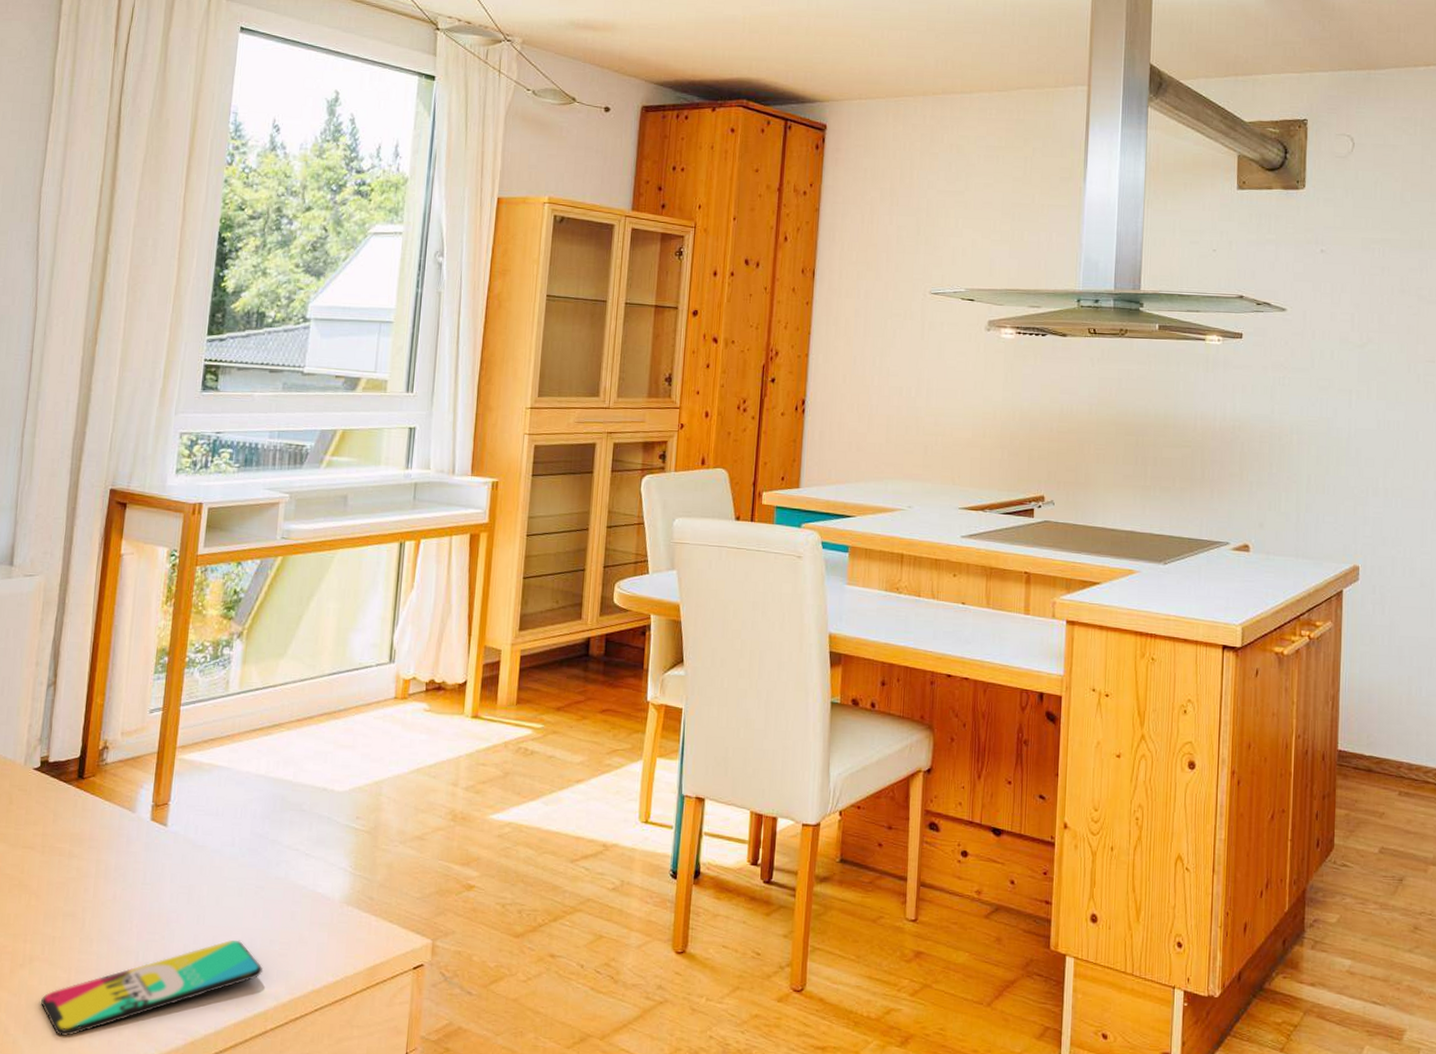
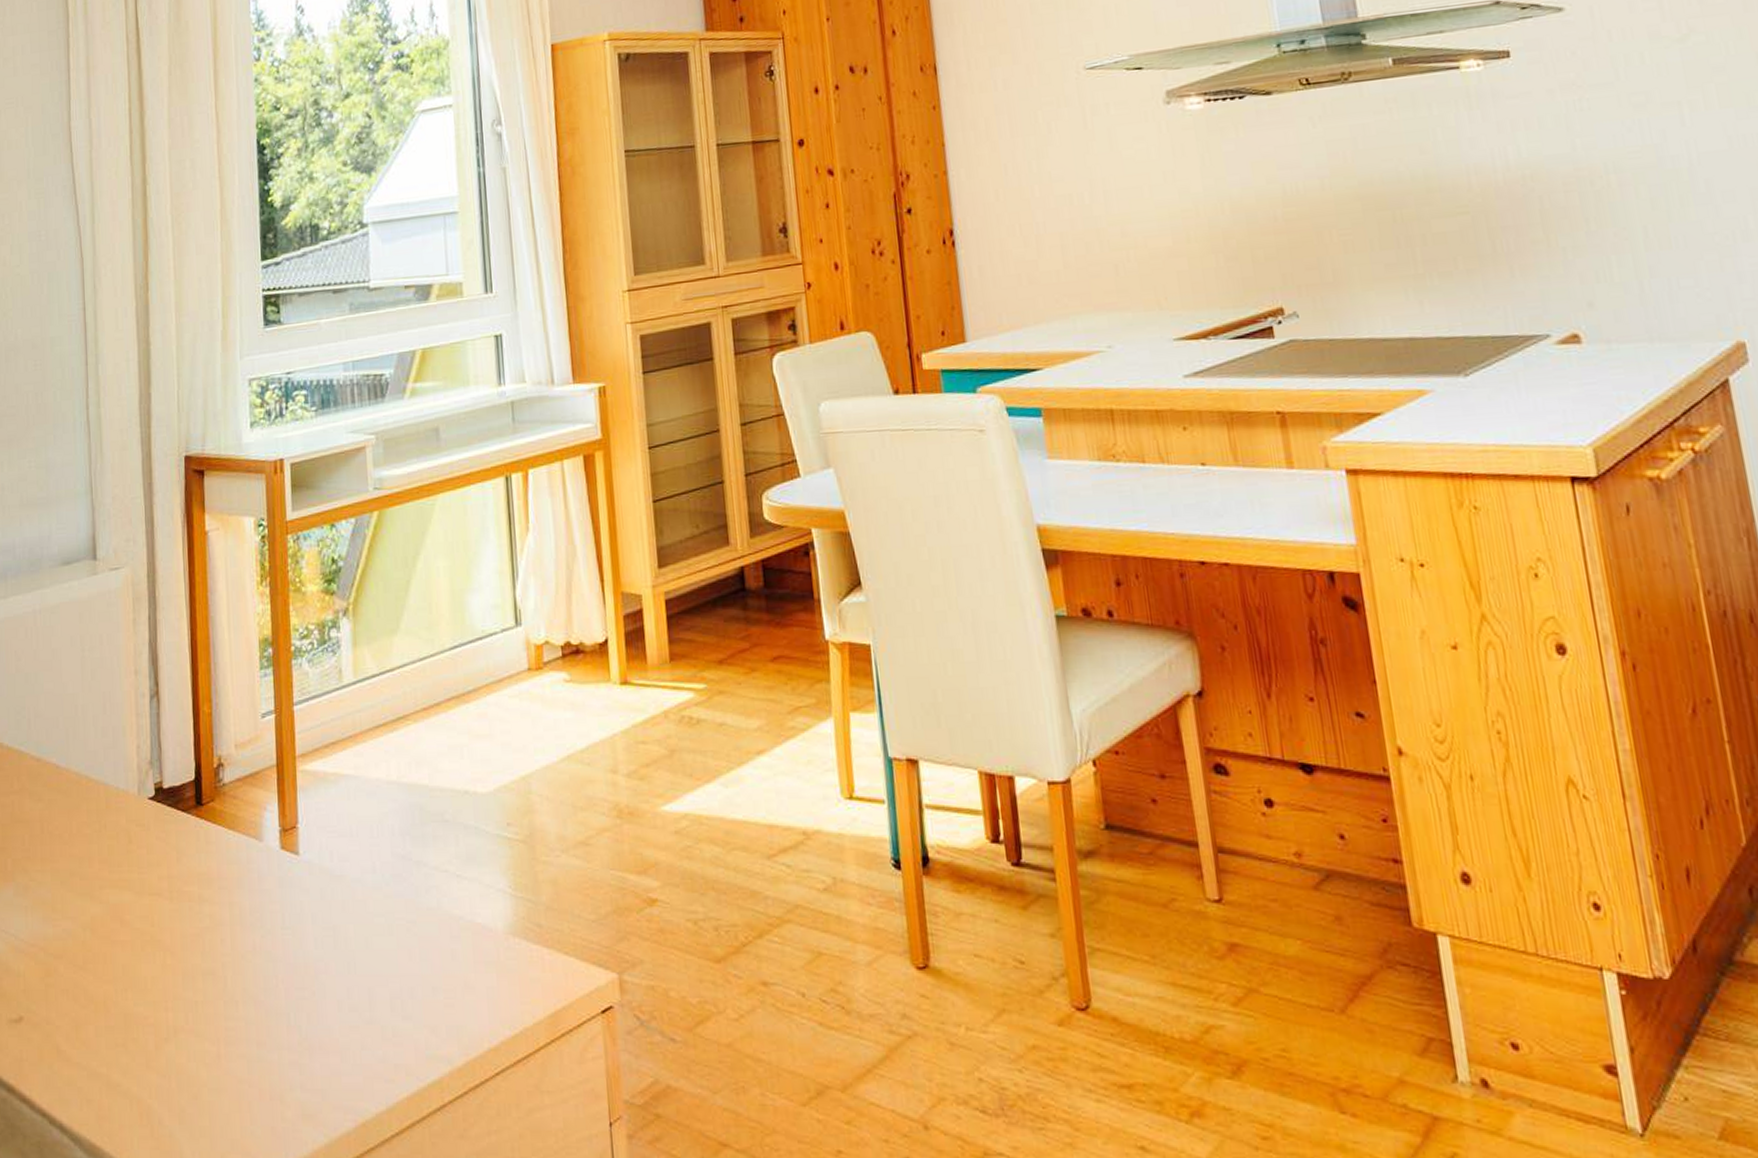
smartphone: present [41,940,264,1037] -> none [193,990,430,1126]

